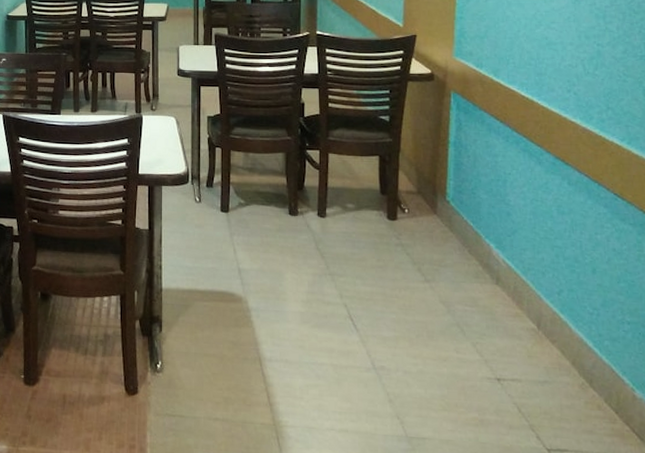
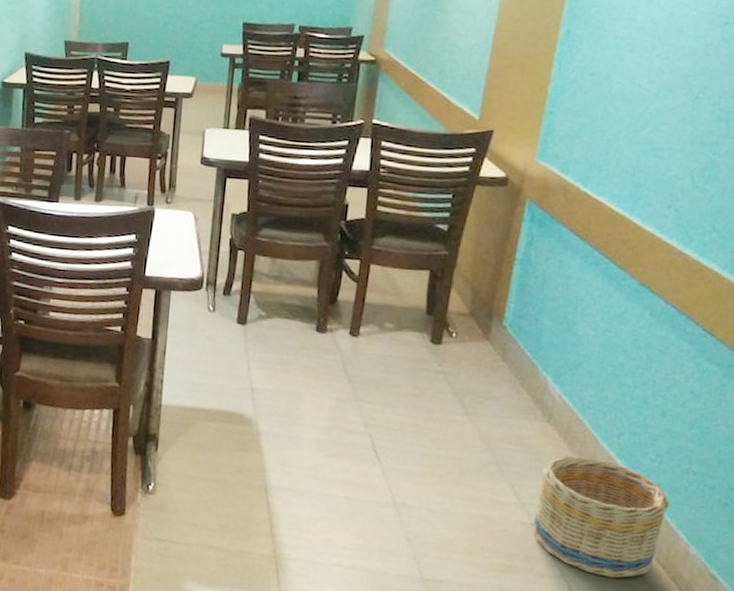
basket: none [497,313,612,425] -> present [533,456,670,578]

